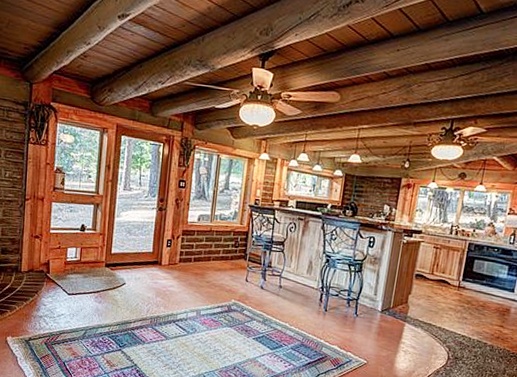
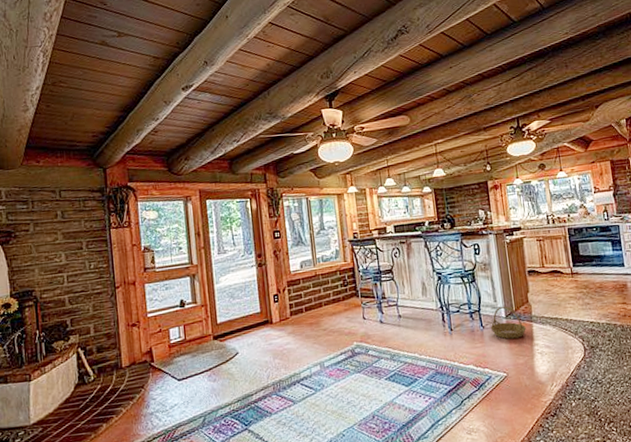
basket: none [363,300,398,333] -> present [490,306,526,339]

